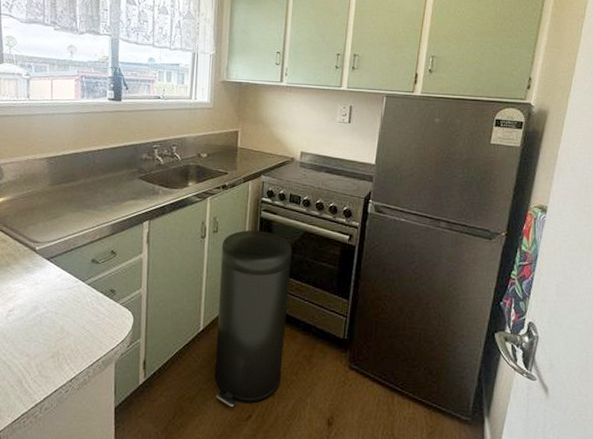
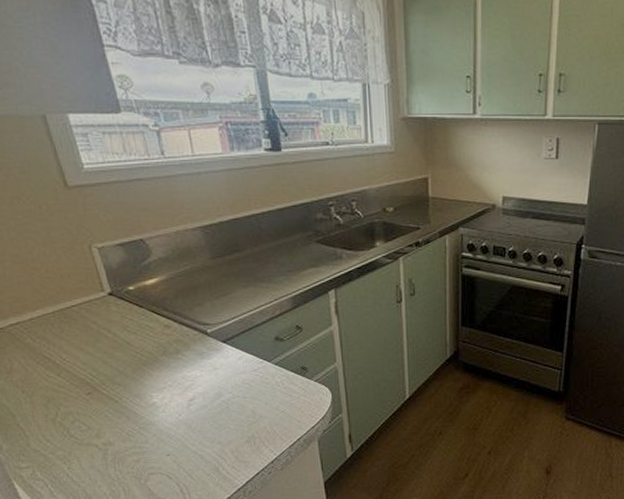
pedal bin: present [214,230,292,408] -> none [421,288,500,469]

